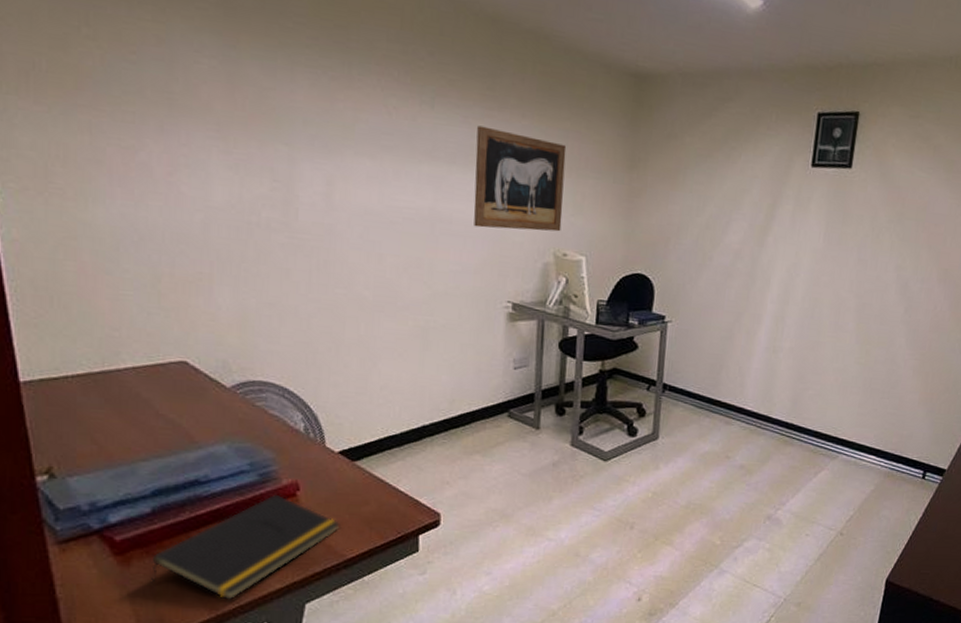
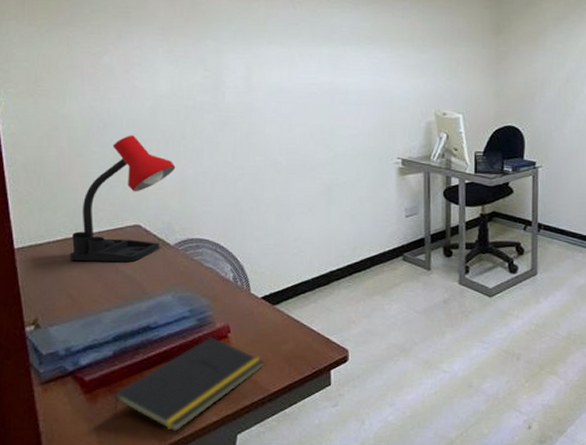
desk lamp: none [94,252,234,405] -> present [69,135,176,262]
wall art: present [473,125,567,232] -> none [365,10,441,96]

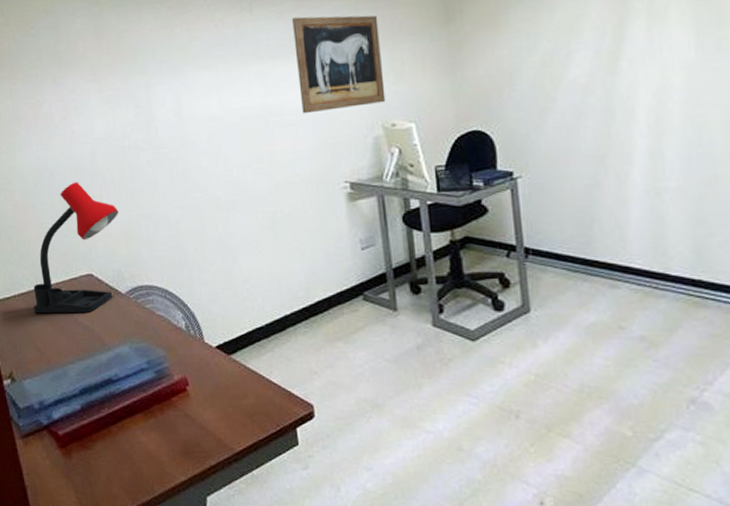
notepad: present [113,336,264,432] -> none [86,389,226,491]
wall art: none [365,10,441,96] -> present [292,15,386,114]

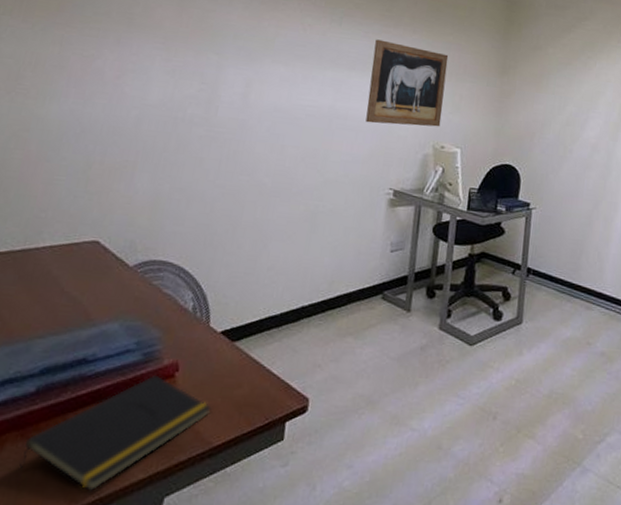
desk lamp: present [33,182,119,313] -> none [9,143,152,283]
notepad: none [86,389,226,491] -> present [19,374,212,491]

